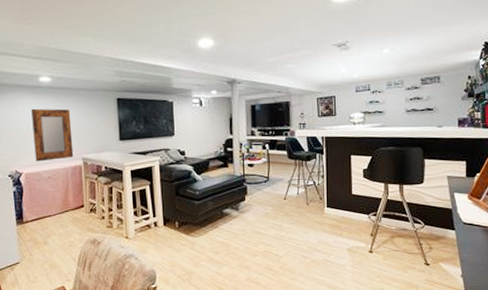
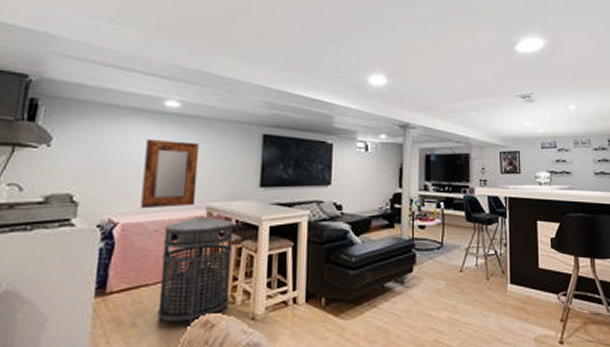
trash can: none [55,165,109,245] -> present [157,216,233,328]

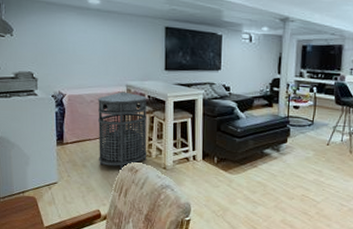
home mirror: present [140,139,200,209] -> none [78,30,118,85]

